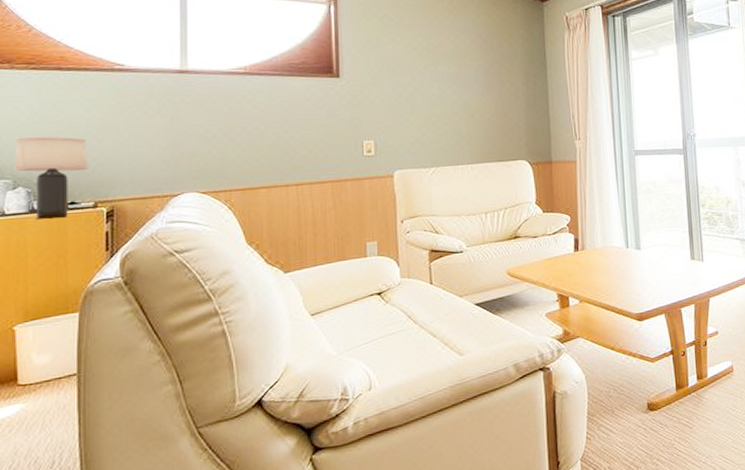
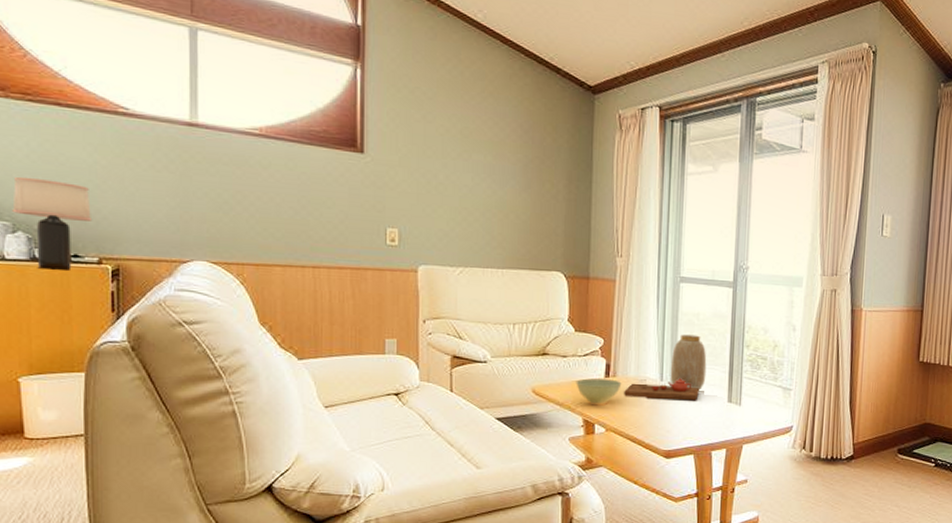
bowl: none [547,252,591,280] -> present [576,378,622,406]
tea set: none [593,243,663,268] -> present [624,378,699,401]
vase: none [634,201,669,253] -> present [670,334,707,391]

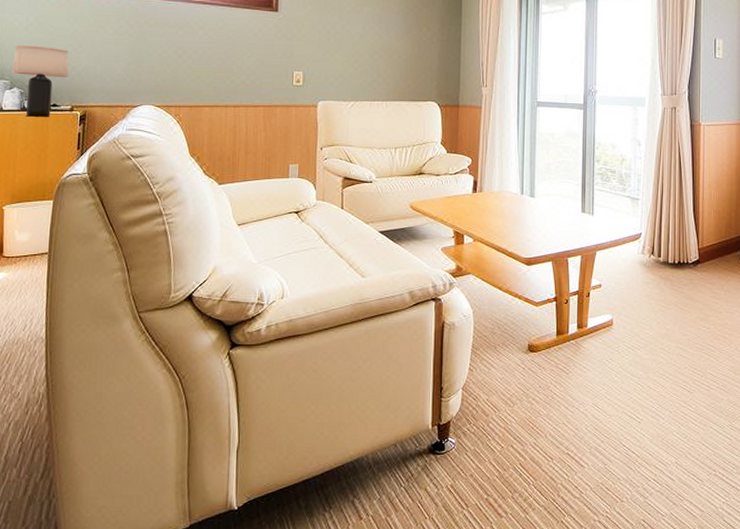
bowl: present [576,378,622,406] -> none [447,194,487,218]
tea set: present [624,378,699,401] -> none [489,191,555,212]
vase: present [670,334,707,391] -> none [529,152,562,203]

